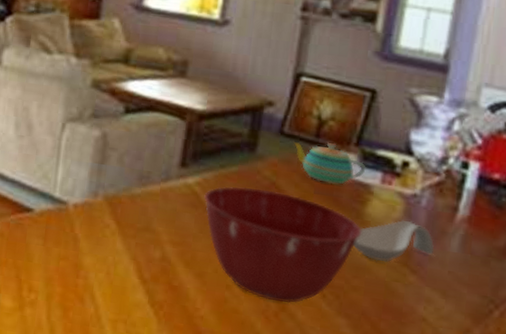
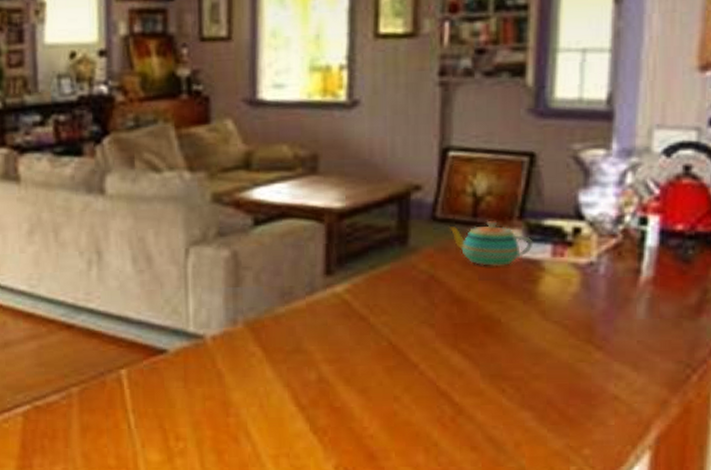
mixing bowl: present [204,186,362,304] -> none [356,284,537,406]
spoon rest: present [353,219,435,263] -> none [529,292,619,343]

